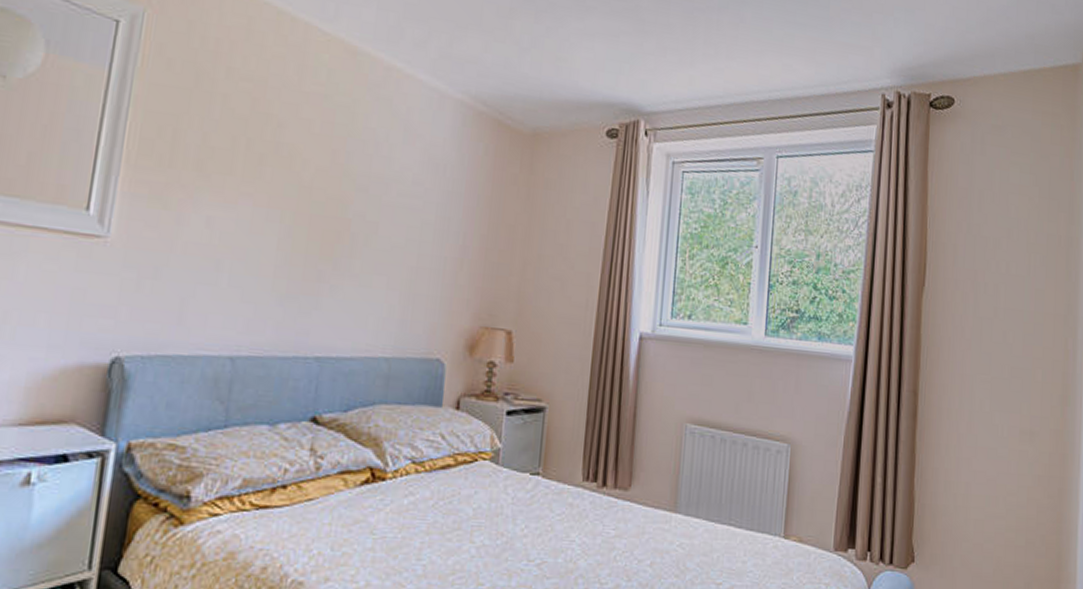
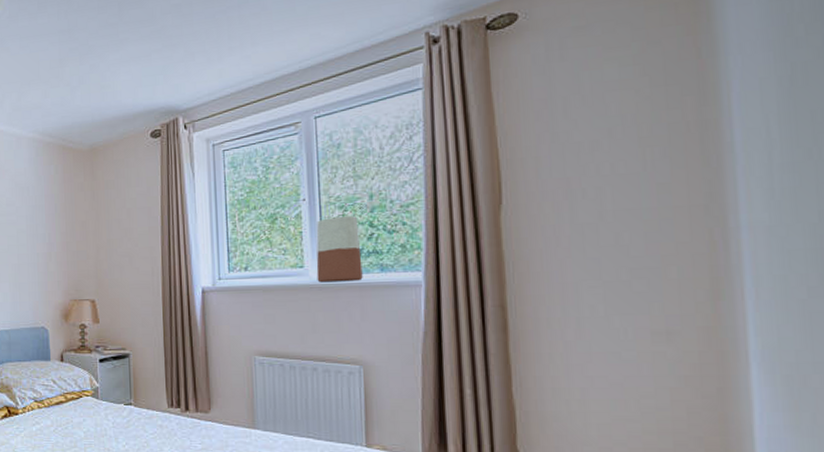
vase: none [758,272,804,348] -> present [316,216,363,283]

